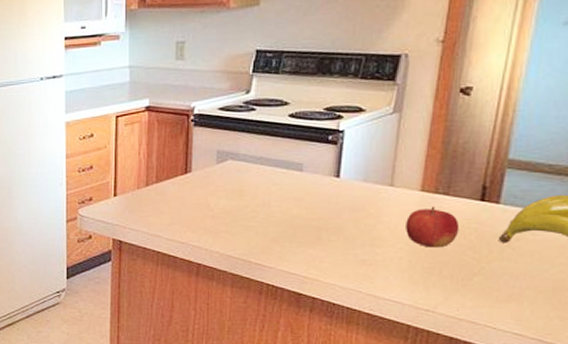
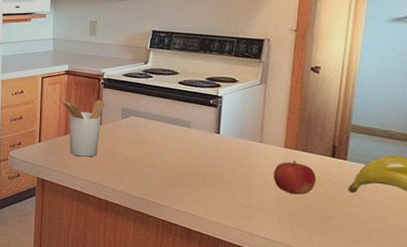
utensil holder: none [141,141,195,212] -> present [61,99,105,157]

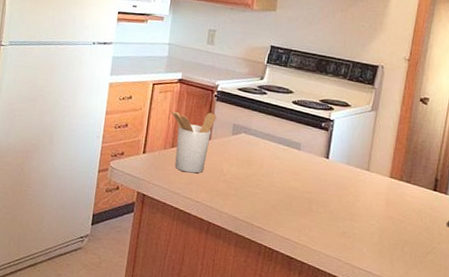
fruit: present [274,160,316,195] -> none [377,191,418,227]

